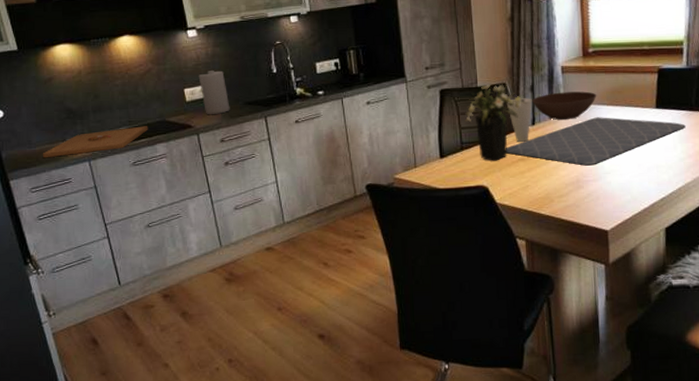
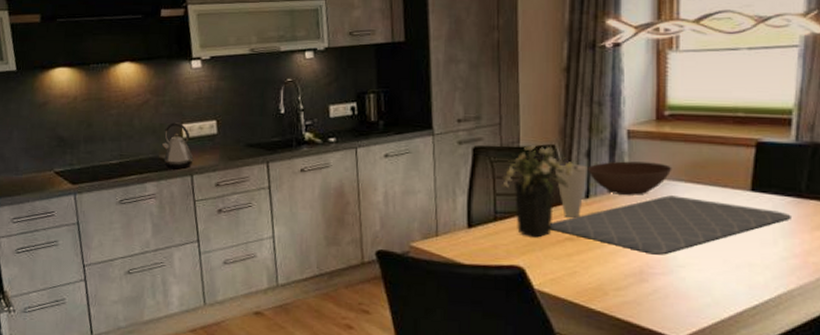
platter: present [42,126,149,158] -> none [28,161,140,188]
kettle: none [167,88,198,130] -> present [161,122,194,170]
paper towel holder: present [198,69,230,115] -> none [198,105,230,156]

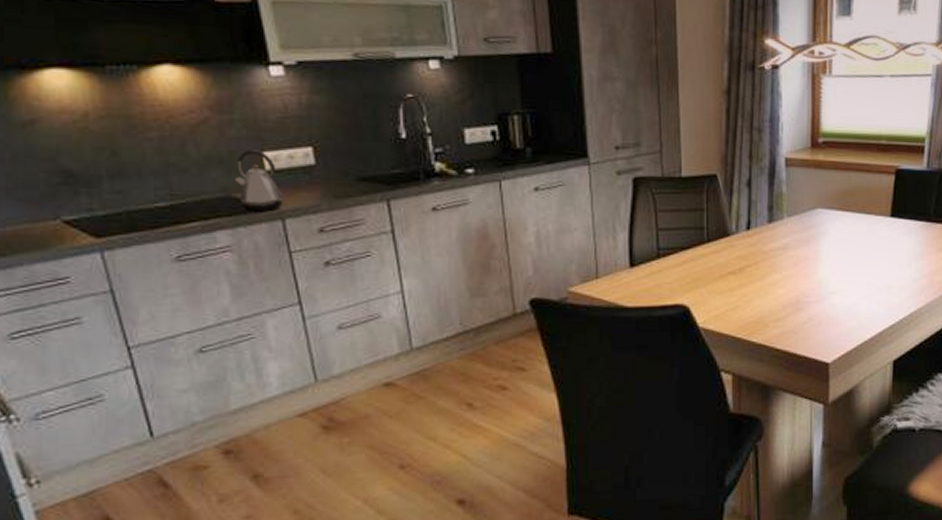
flower arrangement: present [501,142,582,238] -> none [663,171,743,274]
placemat: present [550,195,791,255] -> none [713,224,922,283]
cup: present [555,164,587,218] -> none [718,195,748,250]
bowl: present [586,161,672,195] -> none [747,190,825,225]

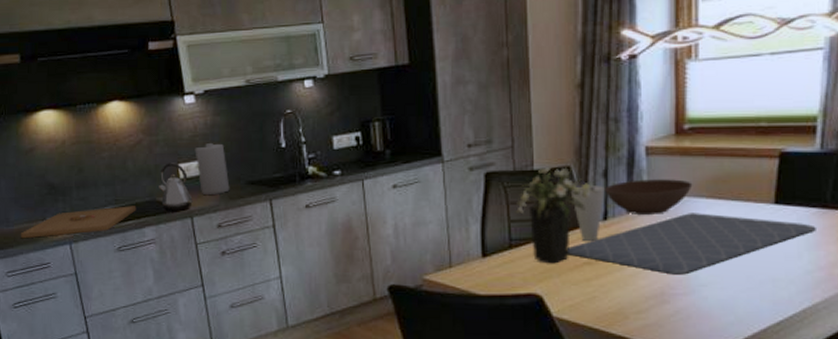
platter: none [17,203,203,245] -> present [20,206,137,239]
paper towel holder: none [285,127,335,193] -> present [195,142,230,196]
flower arrangement: none [663,171,743,274] -> present [515,163,599,264]
placemat: none [713,224,922,283] -> present [568,213,816,275]
cup: none [718,195,748,250] -> present [571,186,605,241]
bowl: none [747,190,825,225] -> present [603,179,693,214]

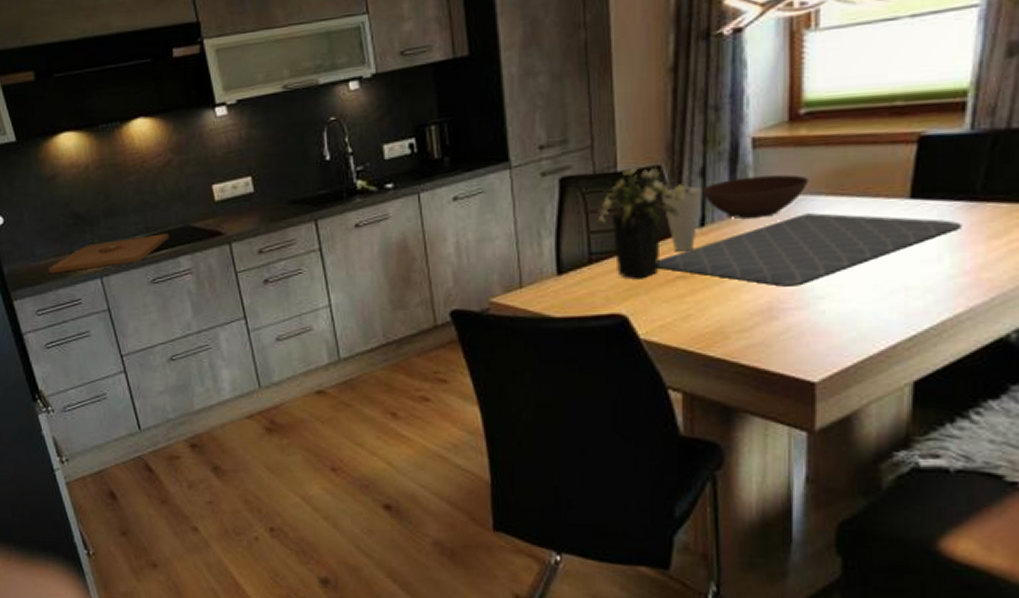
kettle: present [158,163,193,212] -> none [191,183,230,239]
paper towel holder: present [195,142,230,196] -> none [229,158,270,219]

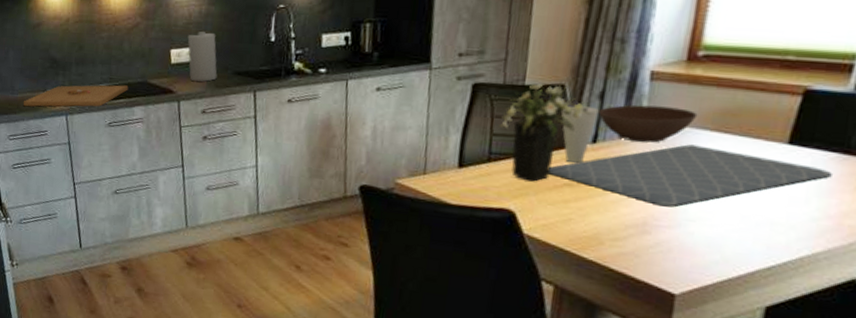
paper towel holder: none [229,158,270,219] -> present [187,31,217,82]

